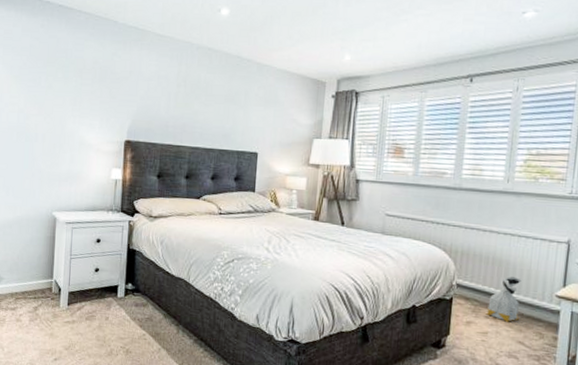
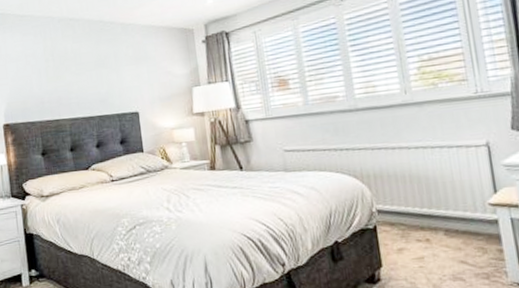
bag: present [487,277,521,322] -> none [416,192,455,242]

